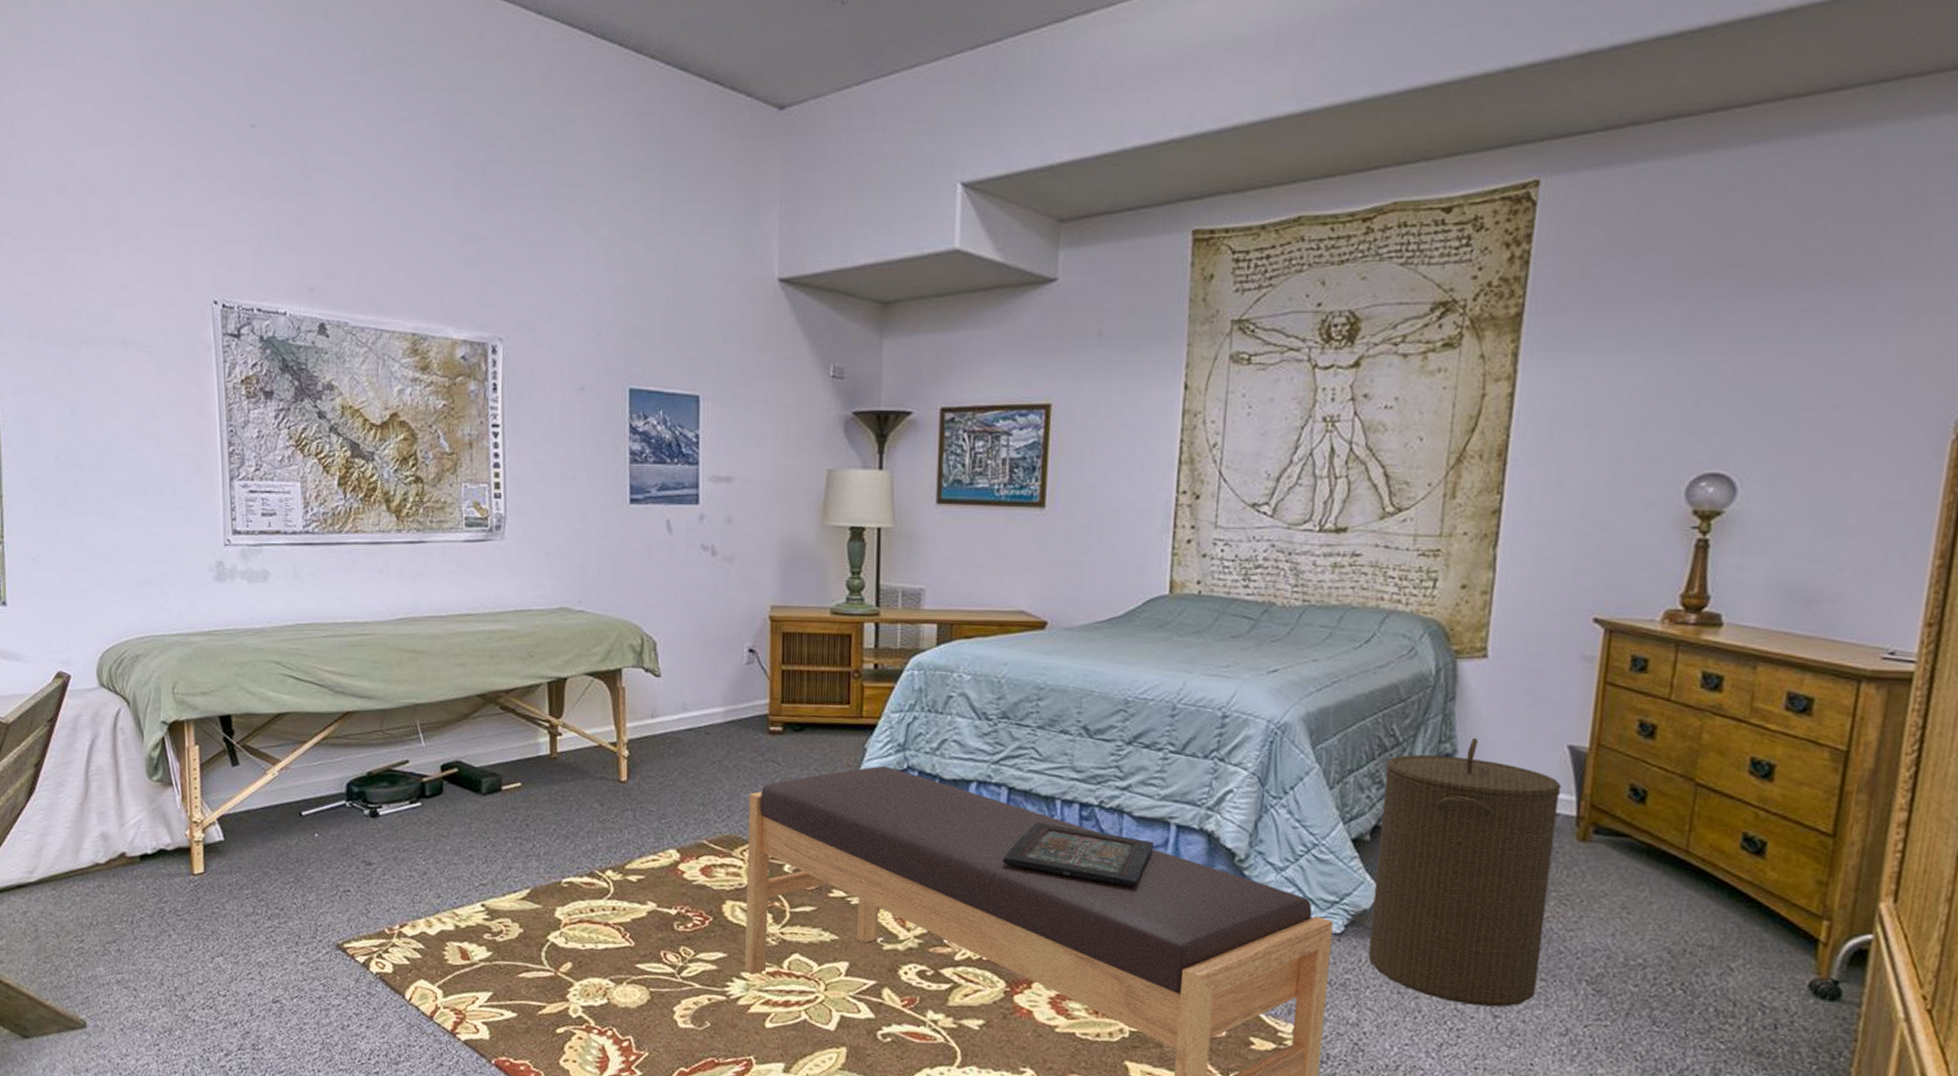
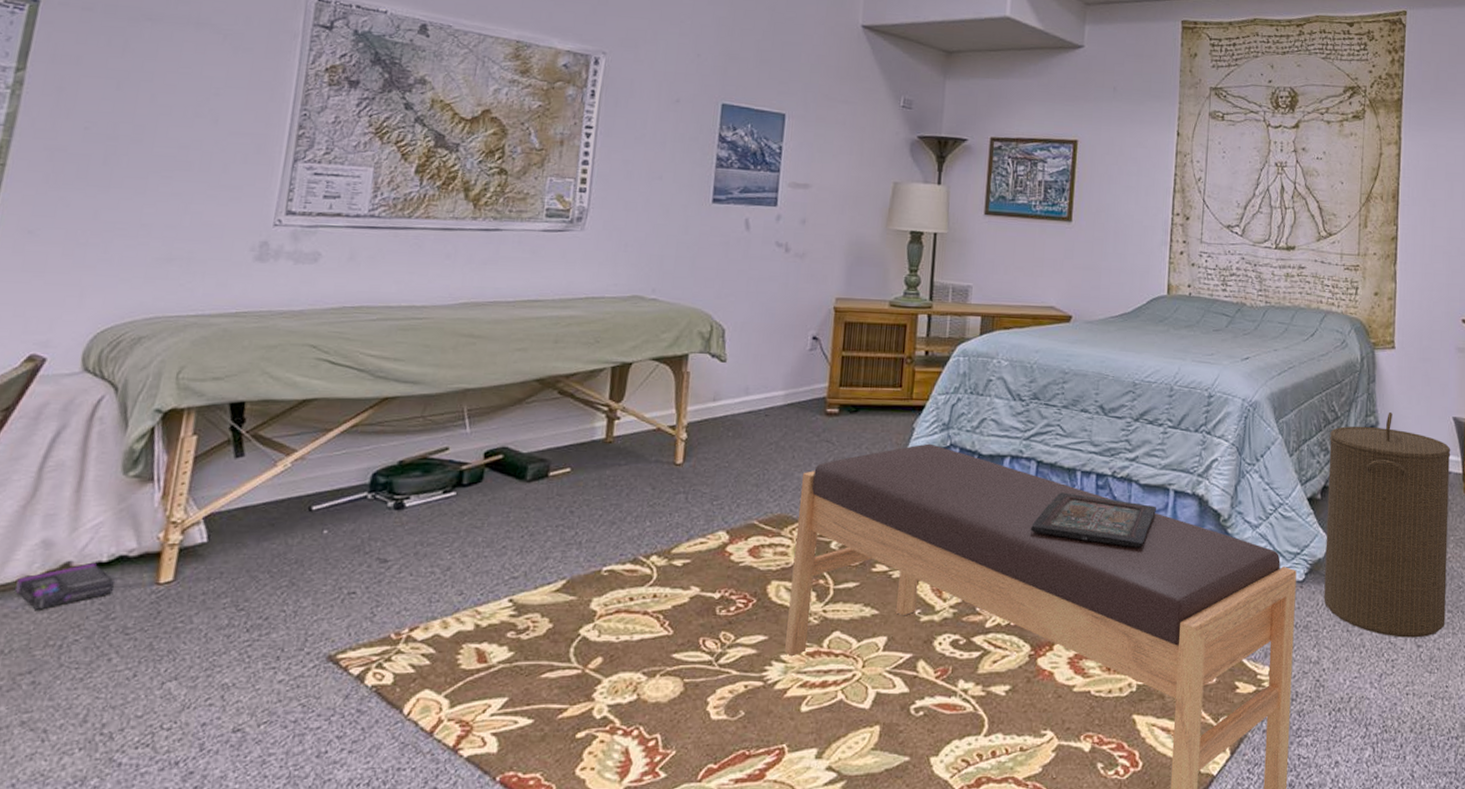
box: none [89,853,162,891] -> present [15,562,116,610]

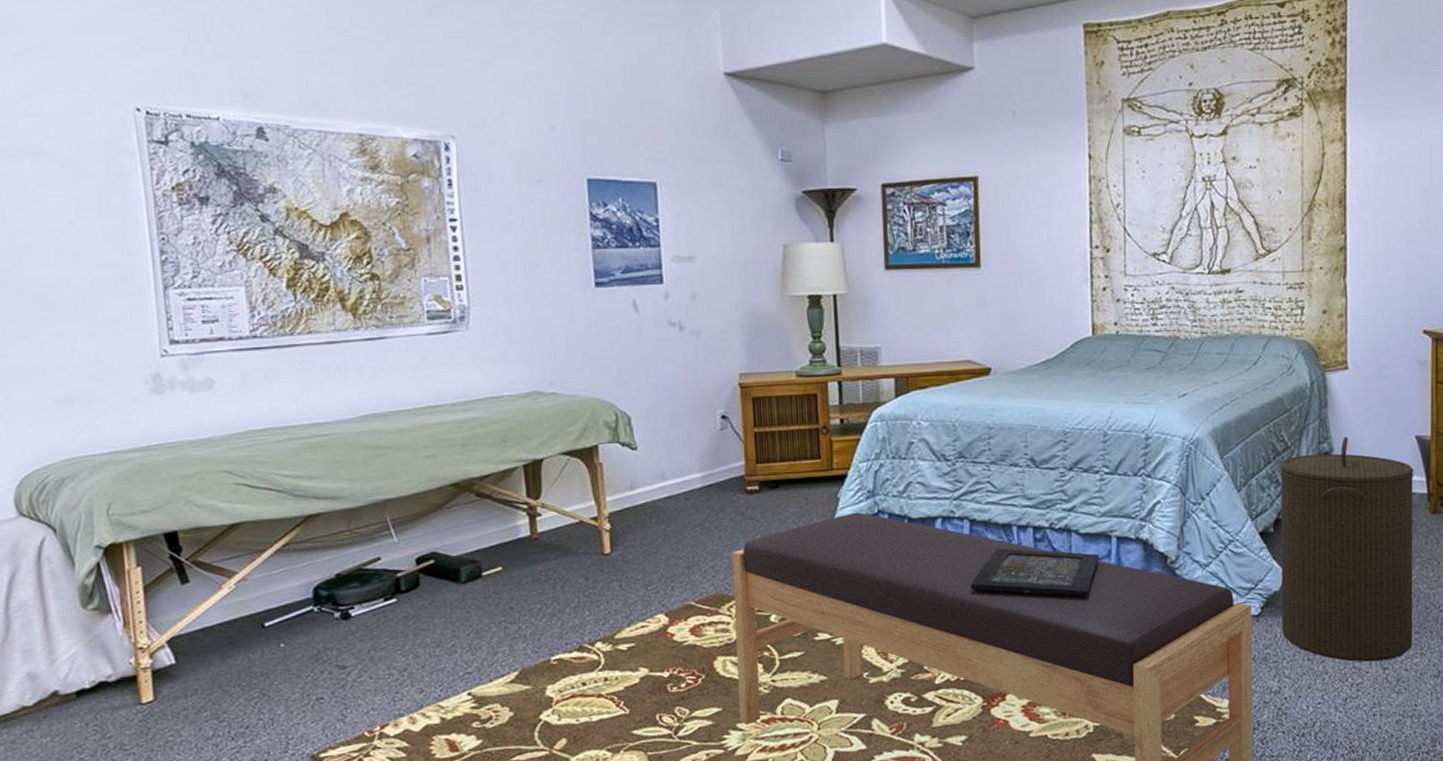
box: present [15,562,116,610] -> none [13,689,104,735]

